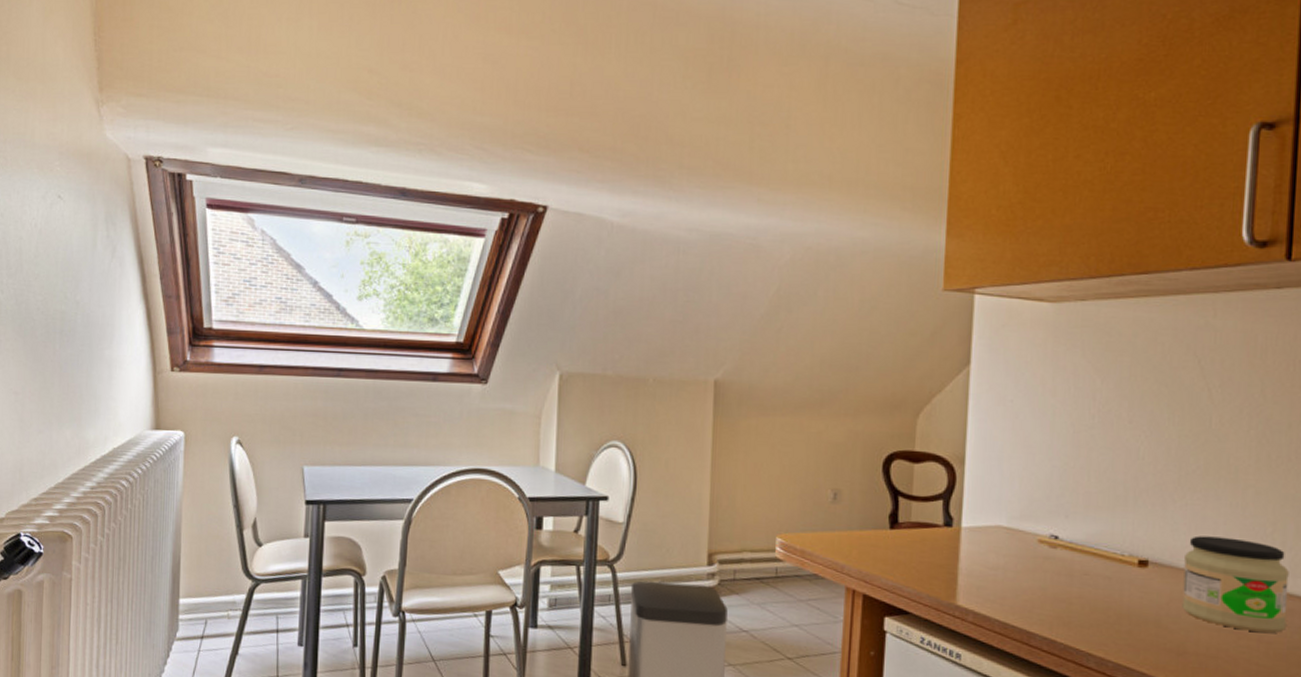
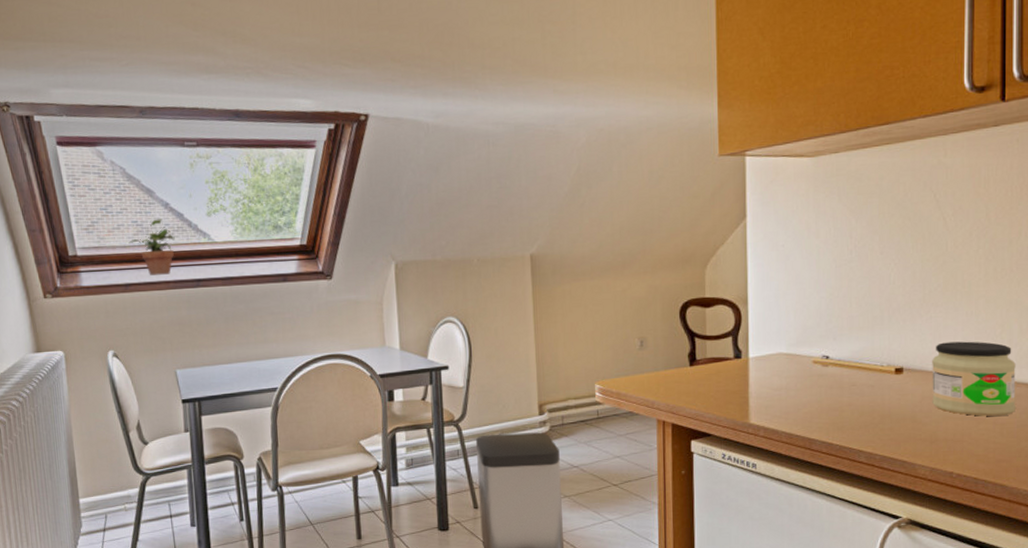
potted plant: none [269,297,320,360] -> present [128,218,175,275]

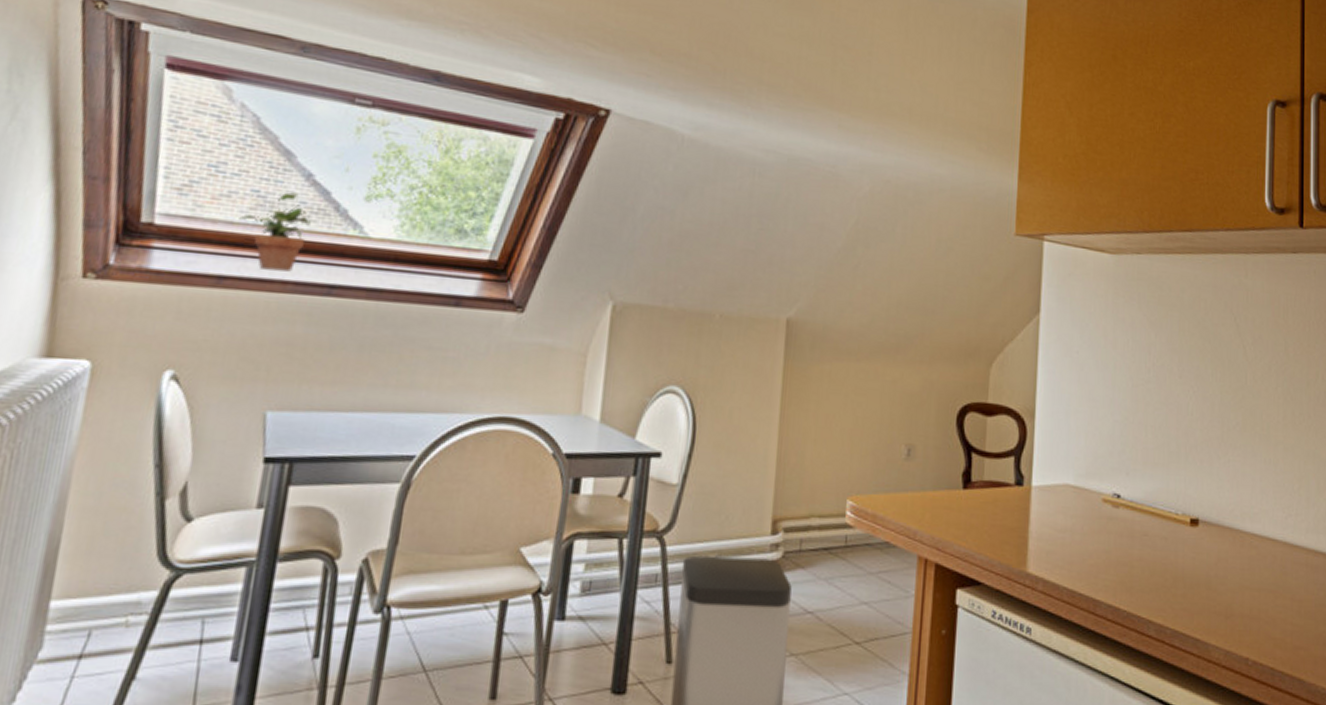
jar: present [932,341,1016,417] -> none [1228,492,1313,592]

